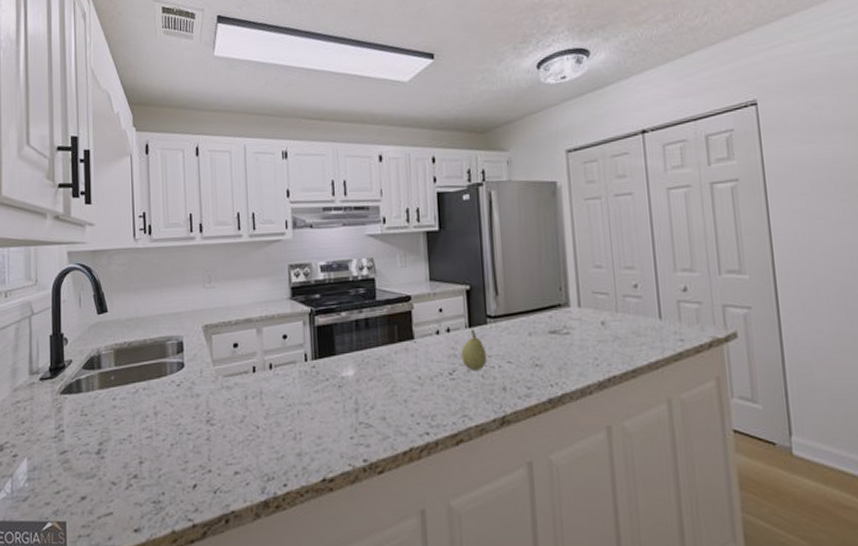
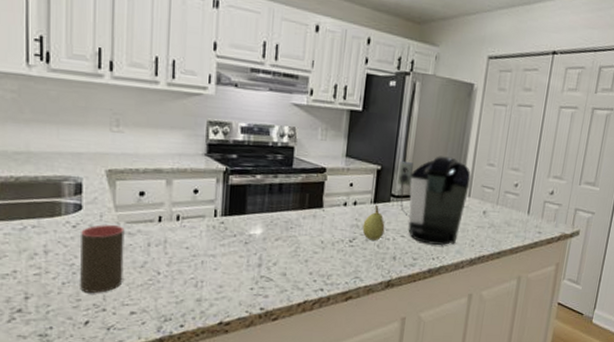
cup: none [185,380,225,453] -> present [80,225,125,293]
coffee maker: none [490,264,578,369] -> present [398,156,471,246]

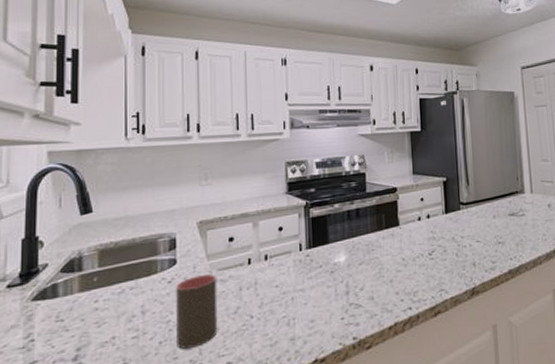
fruit: present [362,204,385,241] -> none [439,214,460,250]
coffee maker: present [398,156,471,246] -> none [463,159,531,245]

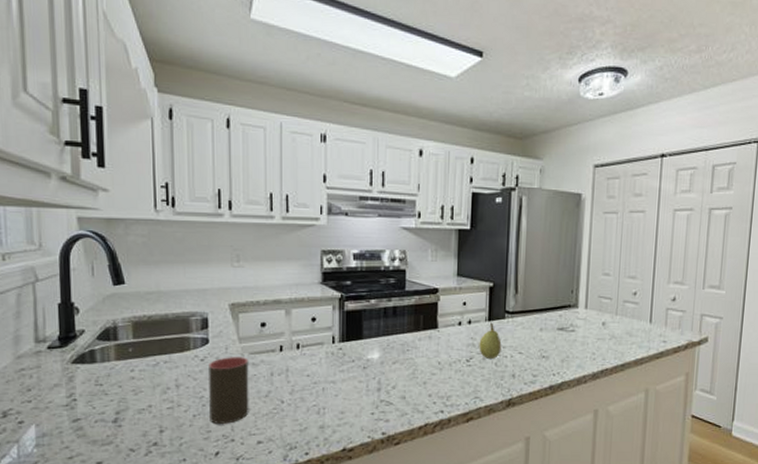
fruit: none [439,214,460,250] -> present [479,322,502,359]

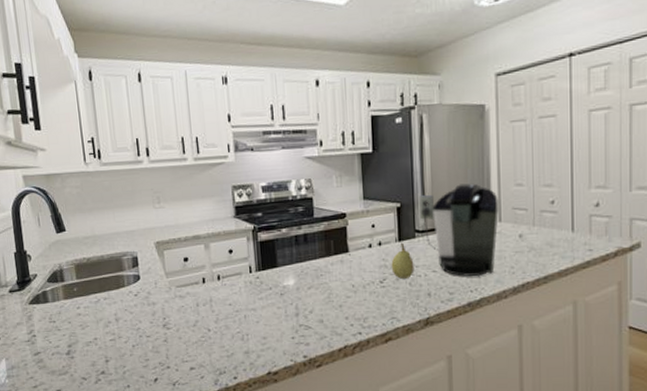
cup: present [209,357,249,424] -> none [142,290,181,353]
coffee maker: none [511,269,586,361] -> present [419,183,499,277]

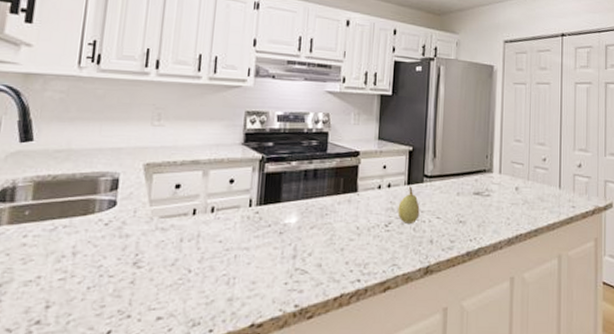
coffee maker: present [419,183,499,277] -> none [430,134,500,226]

